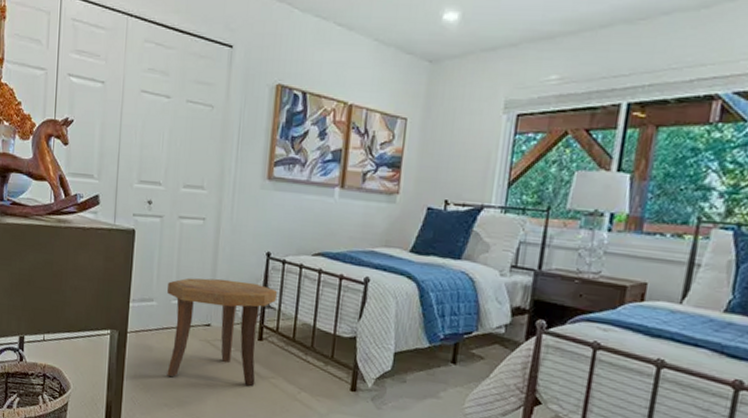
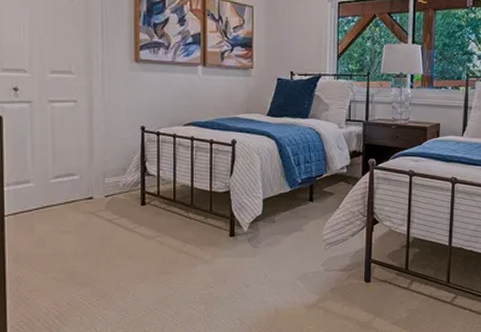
side table: present [167,277,277,386] -> none [44,154,154,251]

